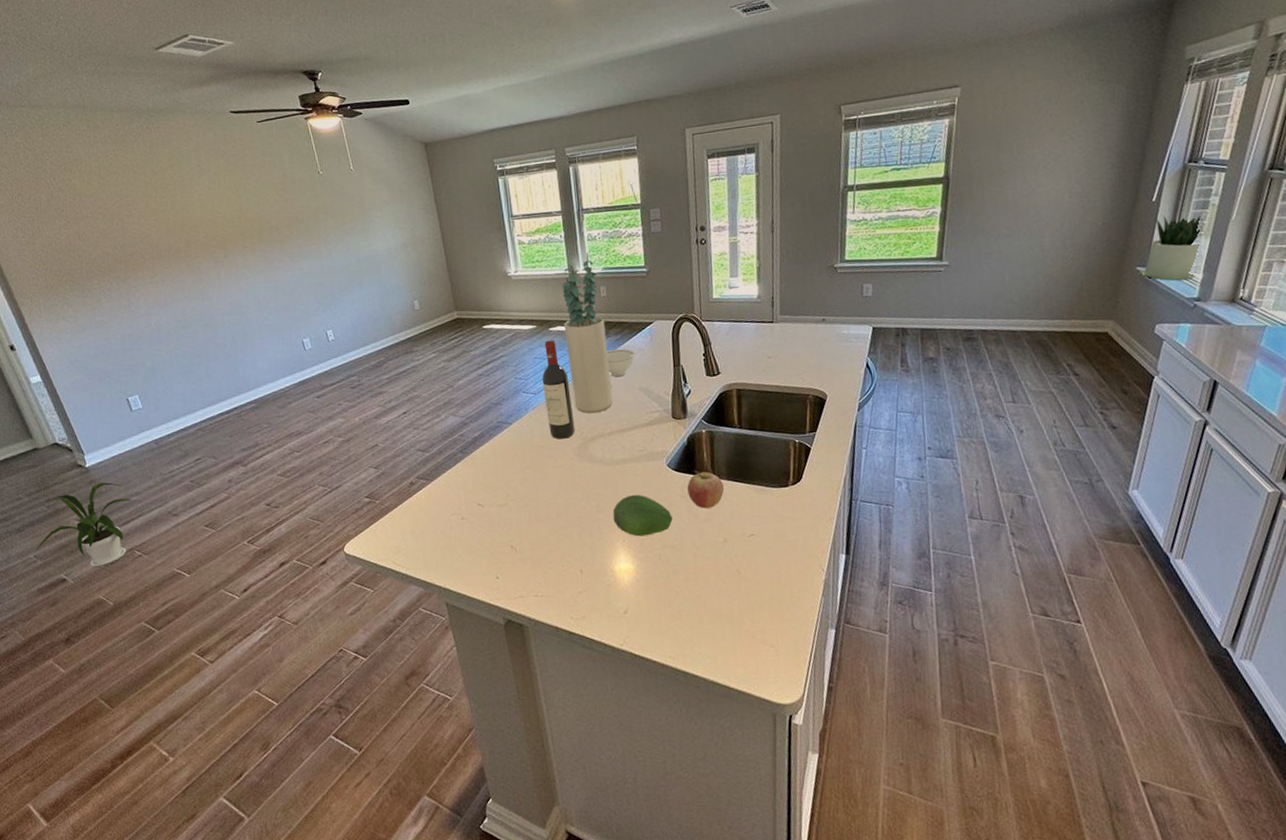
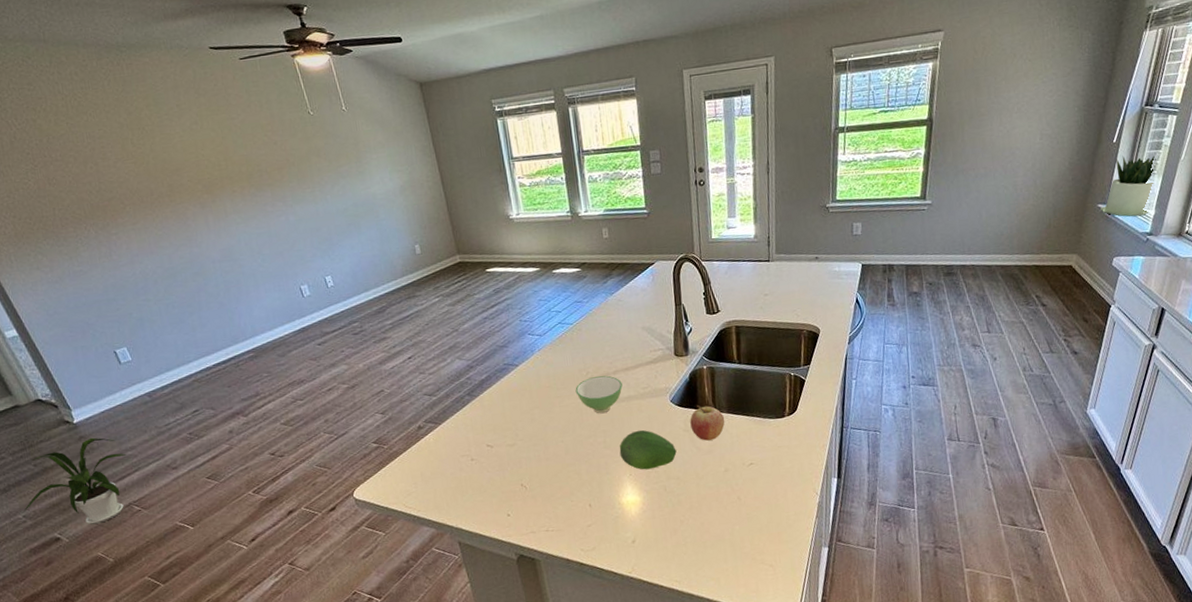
wine bottle: present [542,340,576,440] -> none [546,282,581,380]
vase: present [562,252,613,413] -> none [564,194,617,353]
bowl: none [569,437,618,476] -> present [575,375,623,414]
bowl: present [606,348,635,377] -> none [610,289,637,318]

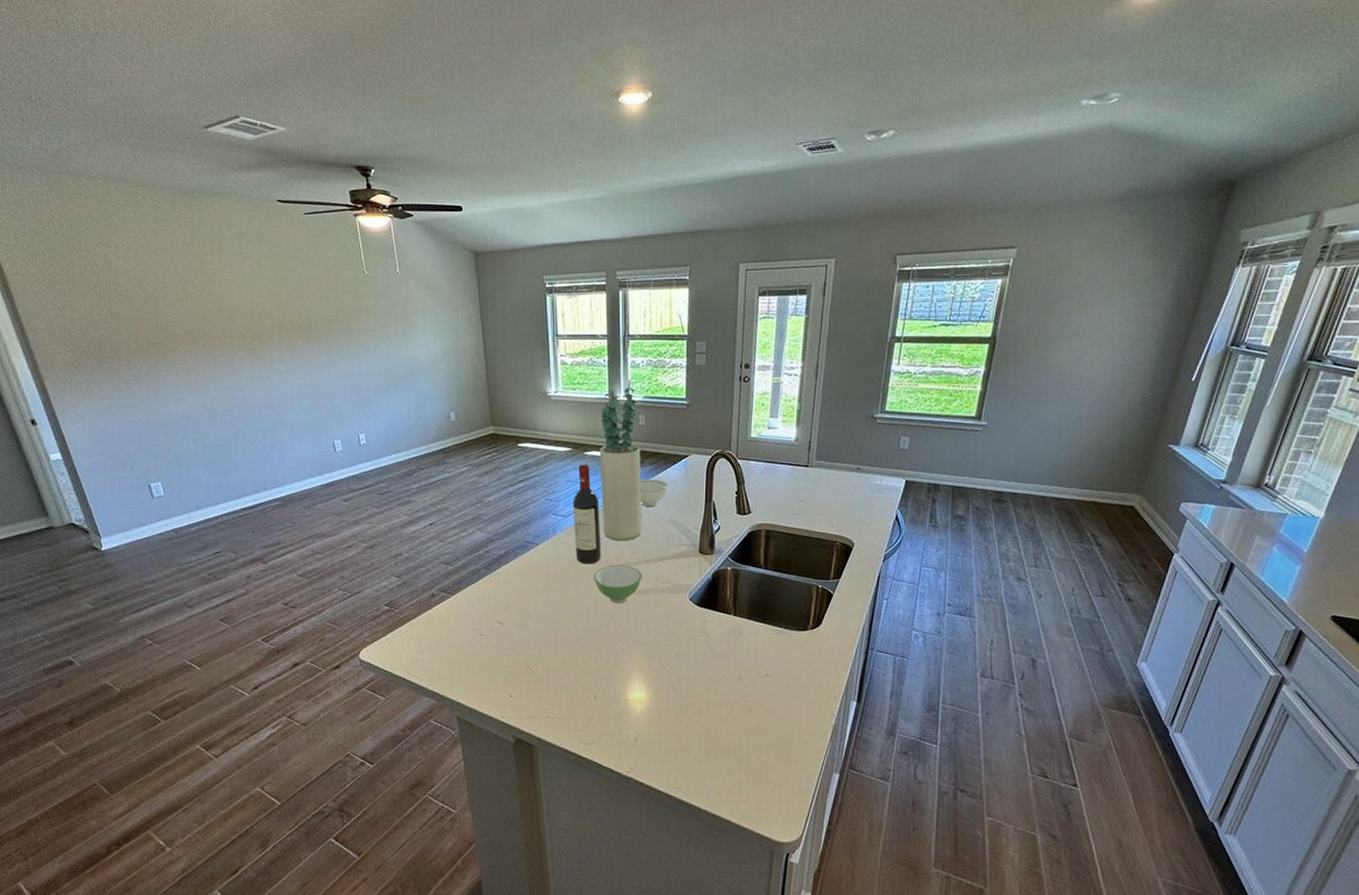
house plant: present [24,437,127,525] -> none [44,567,147,652]
wine bottle: none [546,282,581,380] -> present [572,464,602,564]
vase: none [564,194,617,353] -> present [599,379,641,540]
bowl: none [610,289,637,318] -> present [640,478,667,507]
fruit: present [619,430,677,470] -> none [631,625,690,667]
fruit: present [690,405,725,441] -> none [708,607,744,645]
planter: present [1101,155,1156,217] -> none [1171,396,1238,462]

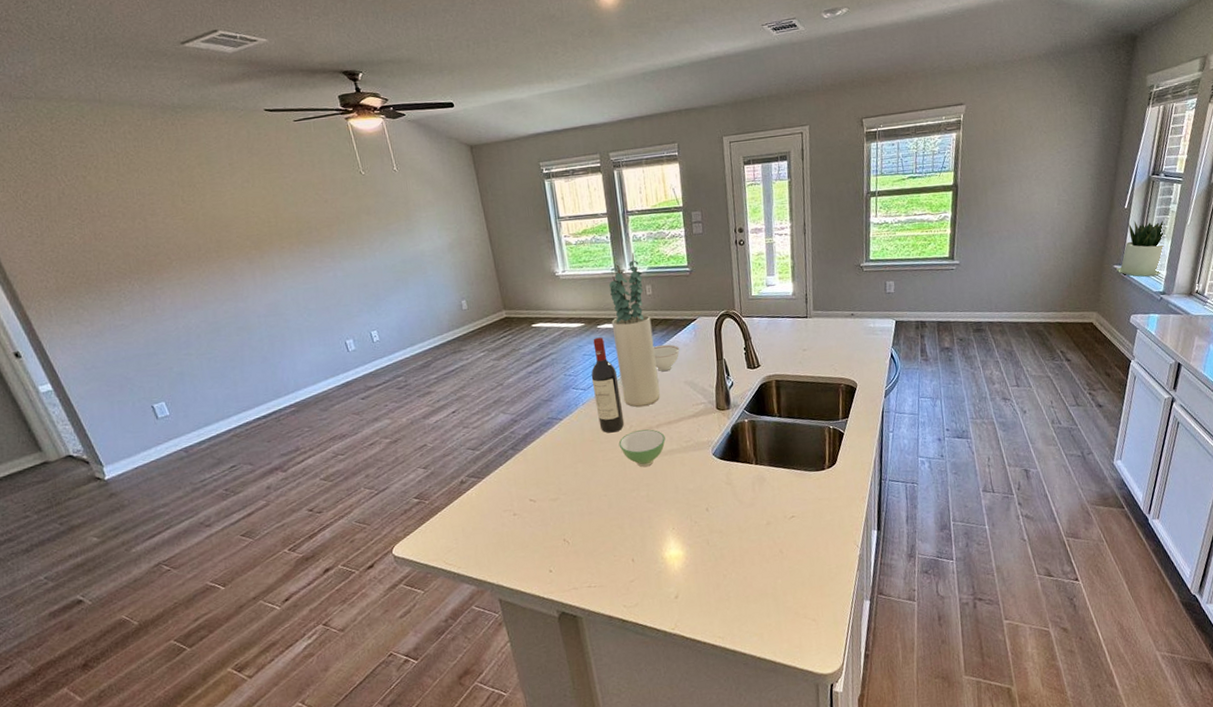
planter: none [1171,396,1238,462] -> present [1116,220,1165,277]

